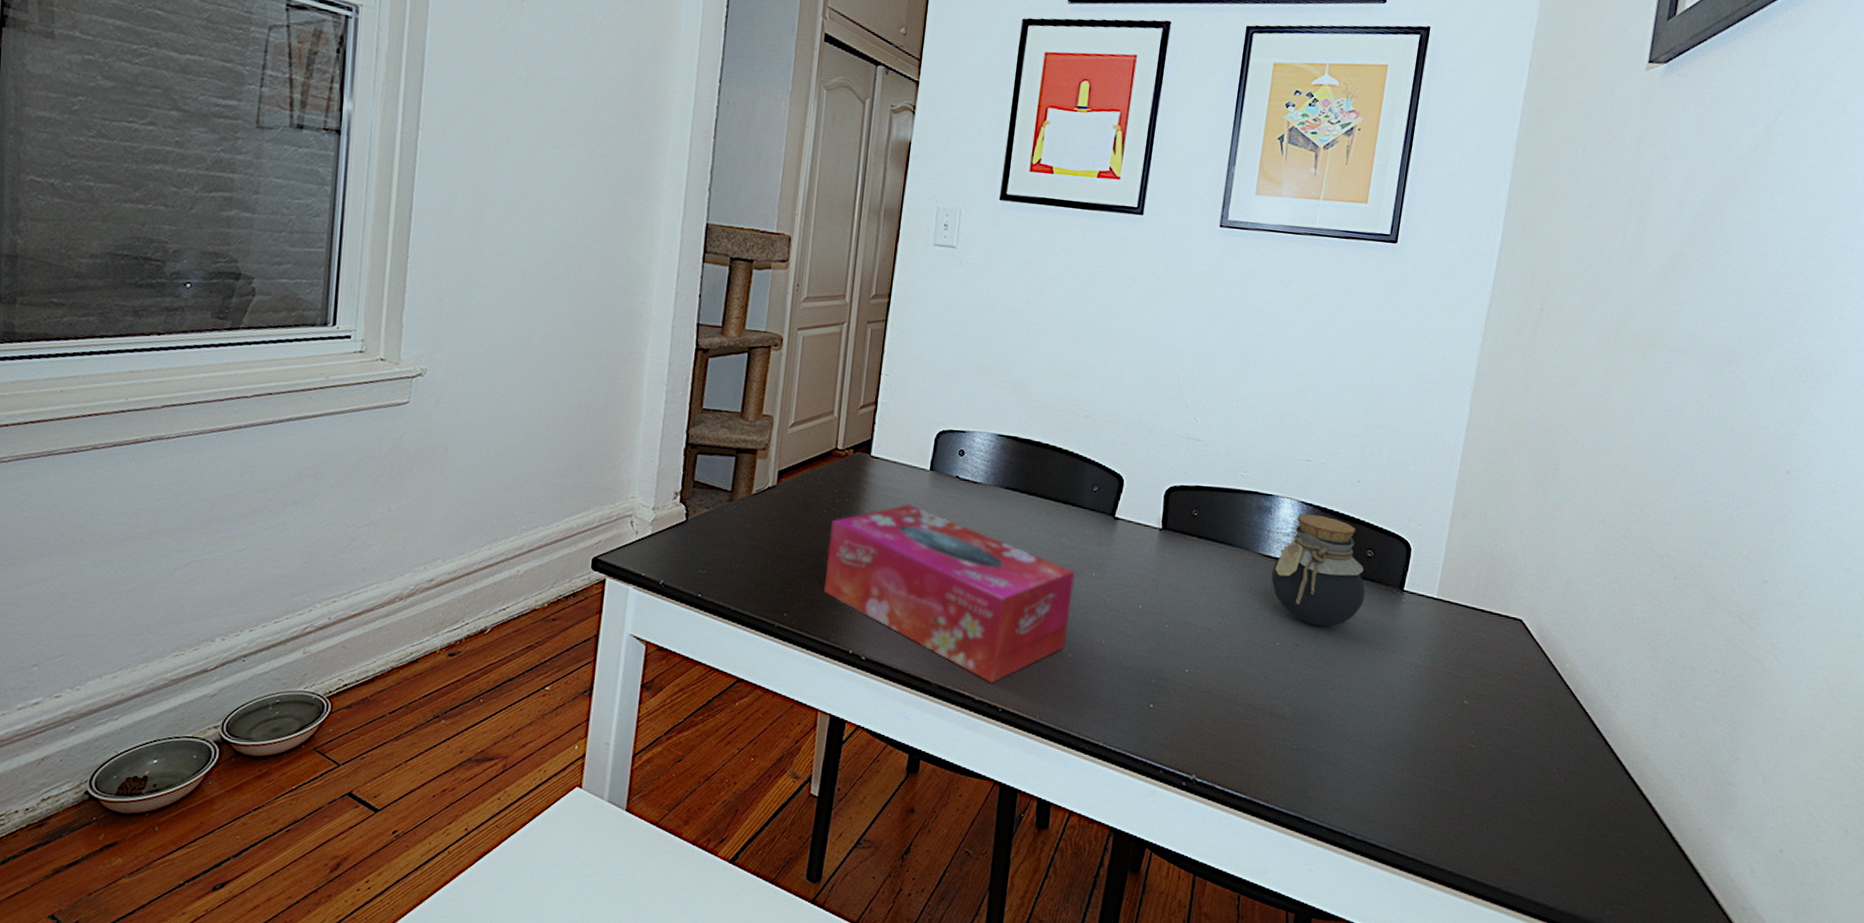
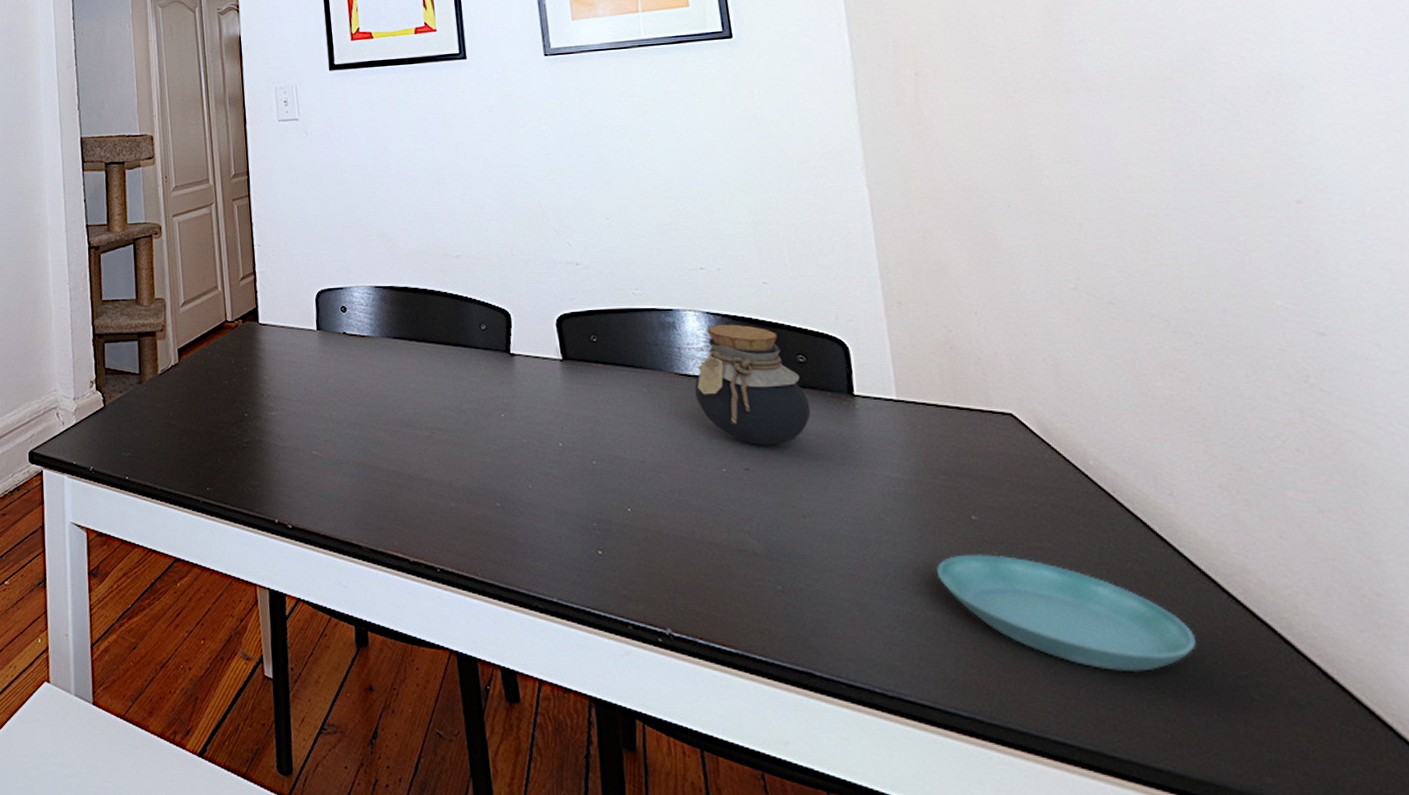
tissue box: present [824,504,1076,684] -> none [235,366,491,542]
saucer: none [1424,731,1595,831] -> present [937,554,1196,673]

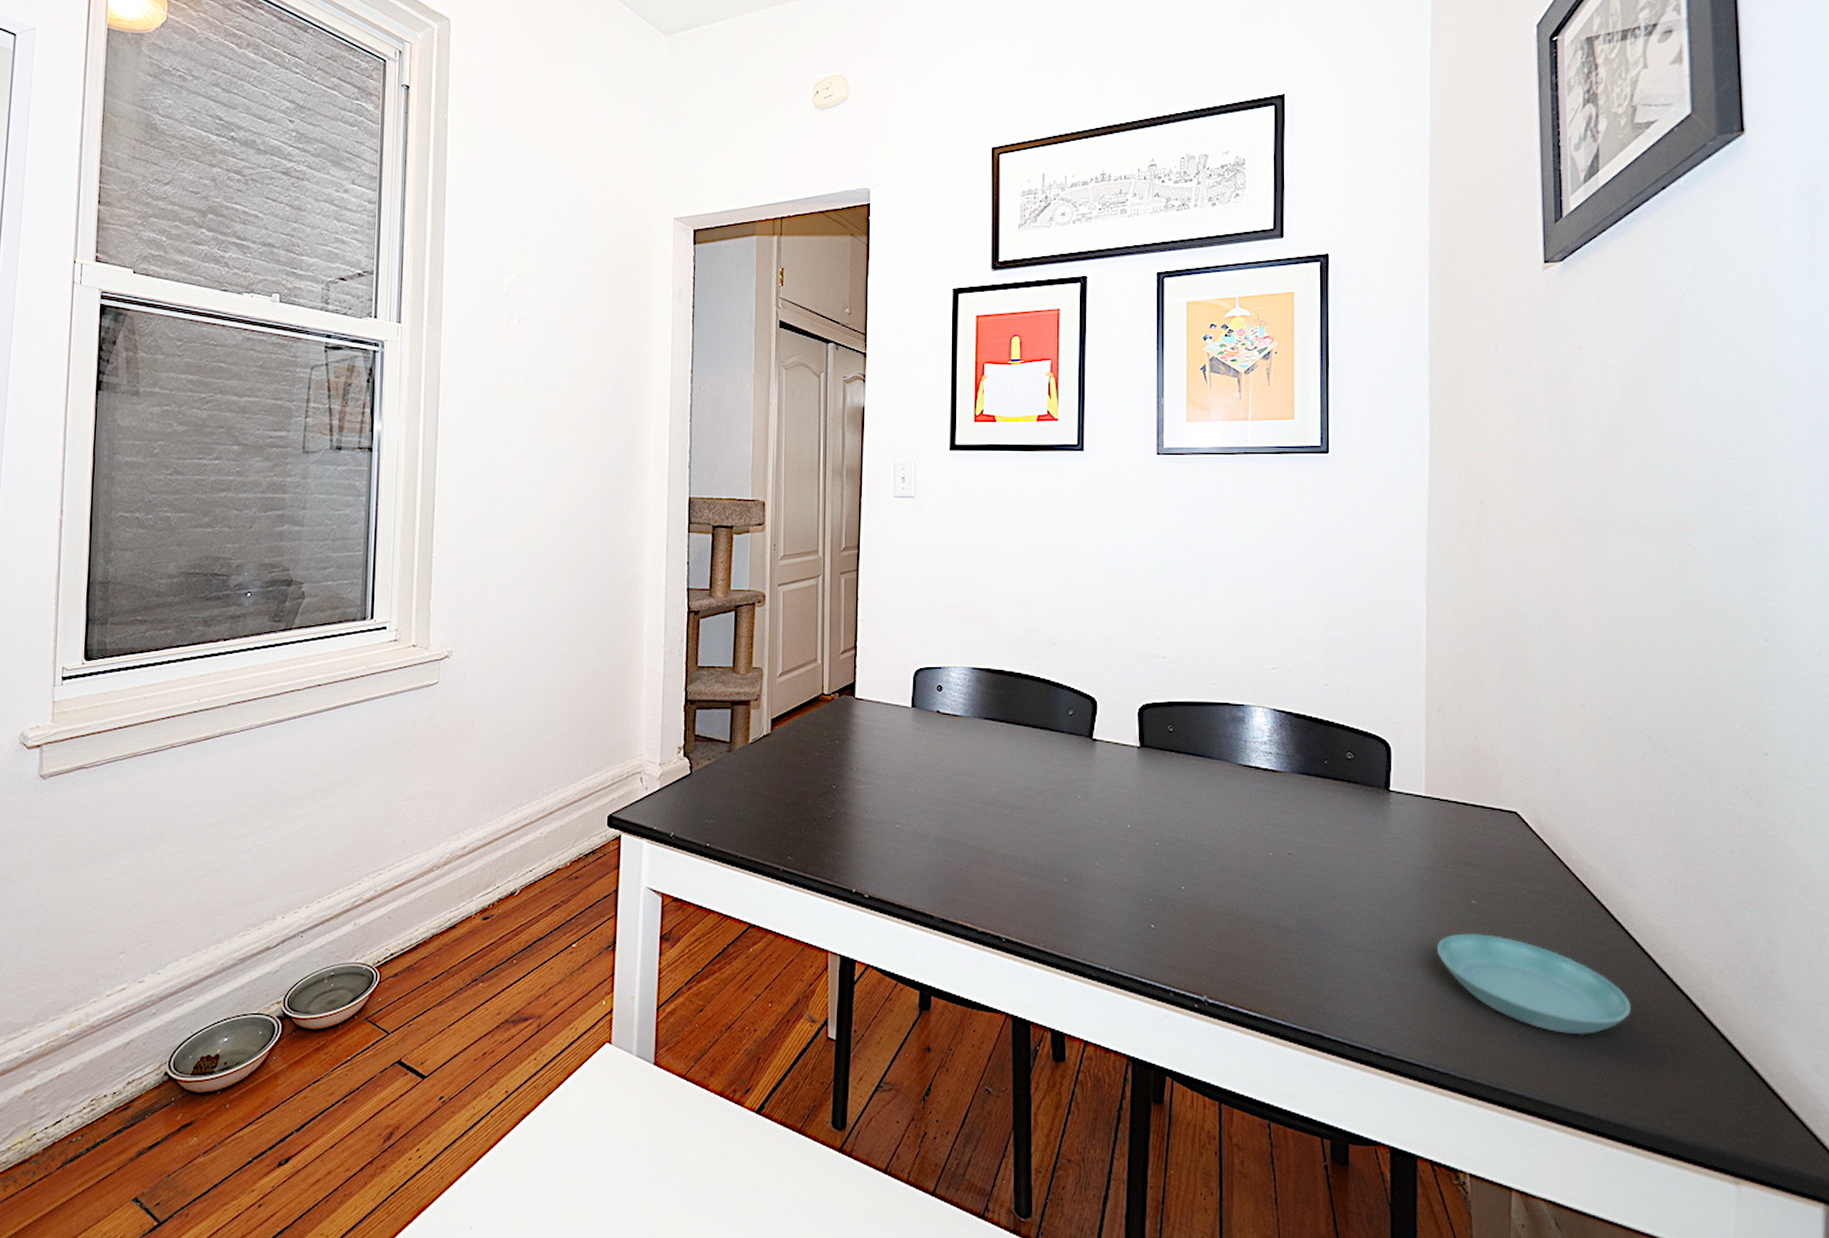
jar: present [694,324,811,446] -> none [1254,721,1352,833]

